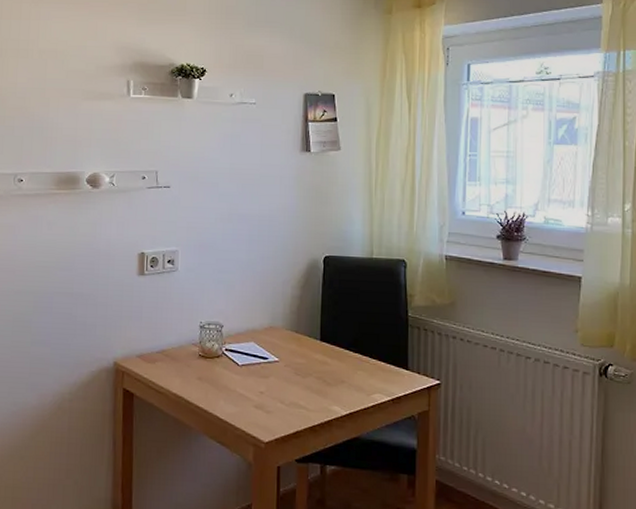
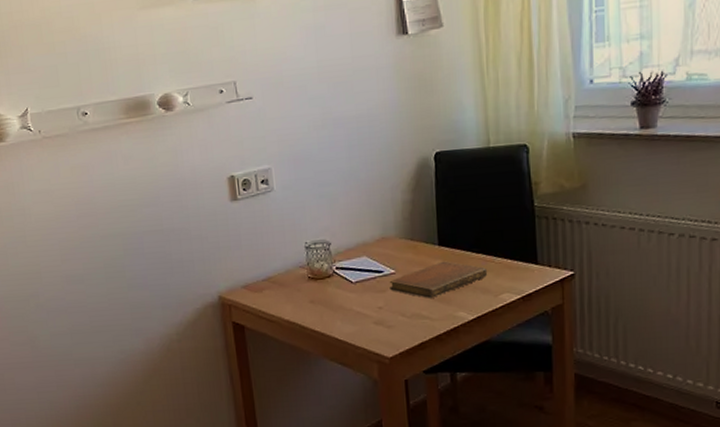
notebook: none [272,355,363,389] -> present [389,261,488,298]

